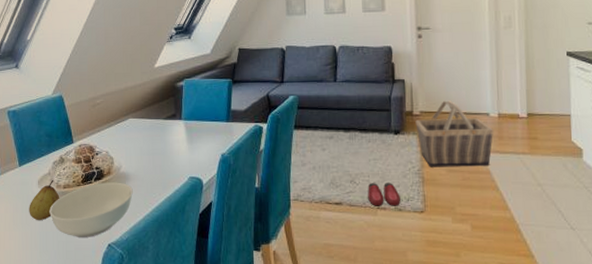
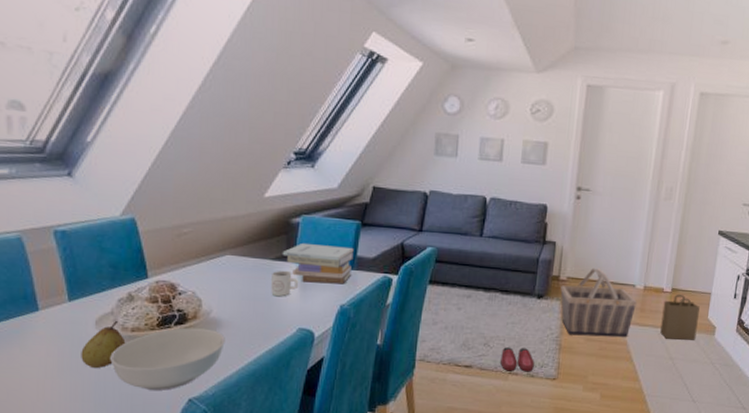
mug: none [165,127,187,151] -> present [271,270,299,297]
books: none [171,102,229,136] -> present [282,242,354,285]
shopping bag: none [521,118,563,165] -> present [660,293,700,340]

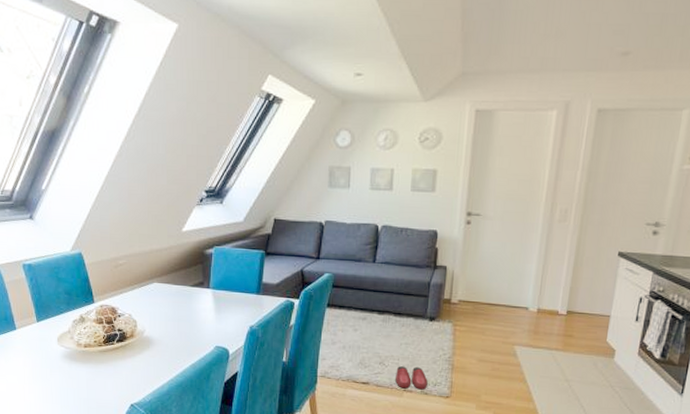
fruit: present [81,321,126,369] -> none [48,339,81,377]
bowl: present [110,327,225,390] -> none [70,344,157,396]
mug: present [271,270,299,297] -> none [192,295,214,319]
books: present [282,242,354,285] -> none [199,271,260,308]
basket: present [560,267,637,338] -> none [452,291,530,359]
shopping bag: present [660,293,700,340] -> none [555,316,598,363]

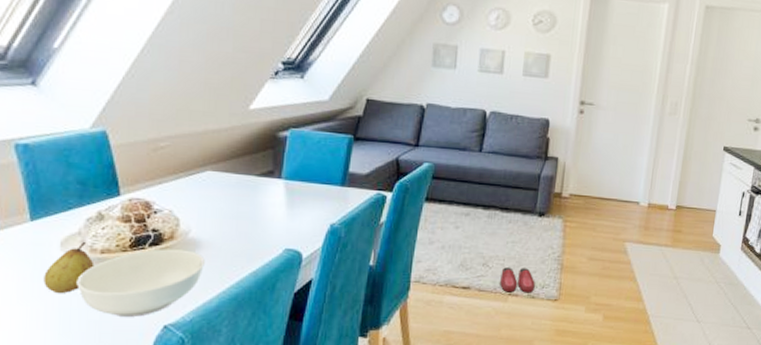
fruit: none [48,339,81,377] -> present [43,242,95,294]
bowl: none [70,344,157,396] -> present [77,249,205,317]

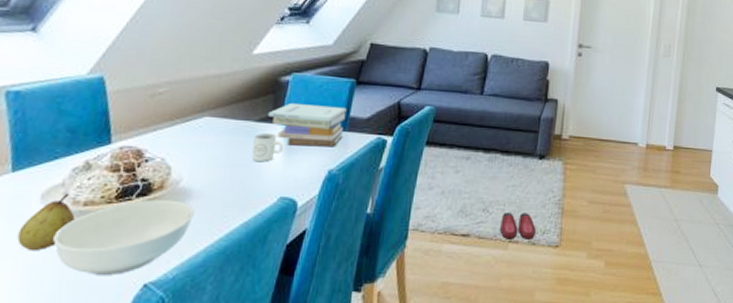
mug: none [256,187,286,216] -> present [252,132,284,163]
books: none [267,157,346,202] -> present [267,102,347,147]

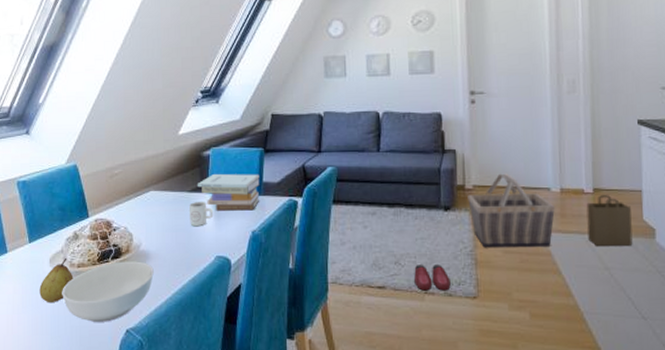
basket: none [562,126,639,199] -> present [467,173,555,248]
shopping bag: none [664,151,702,200] -> present [586,194,633,246]

